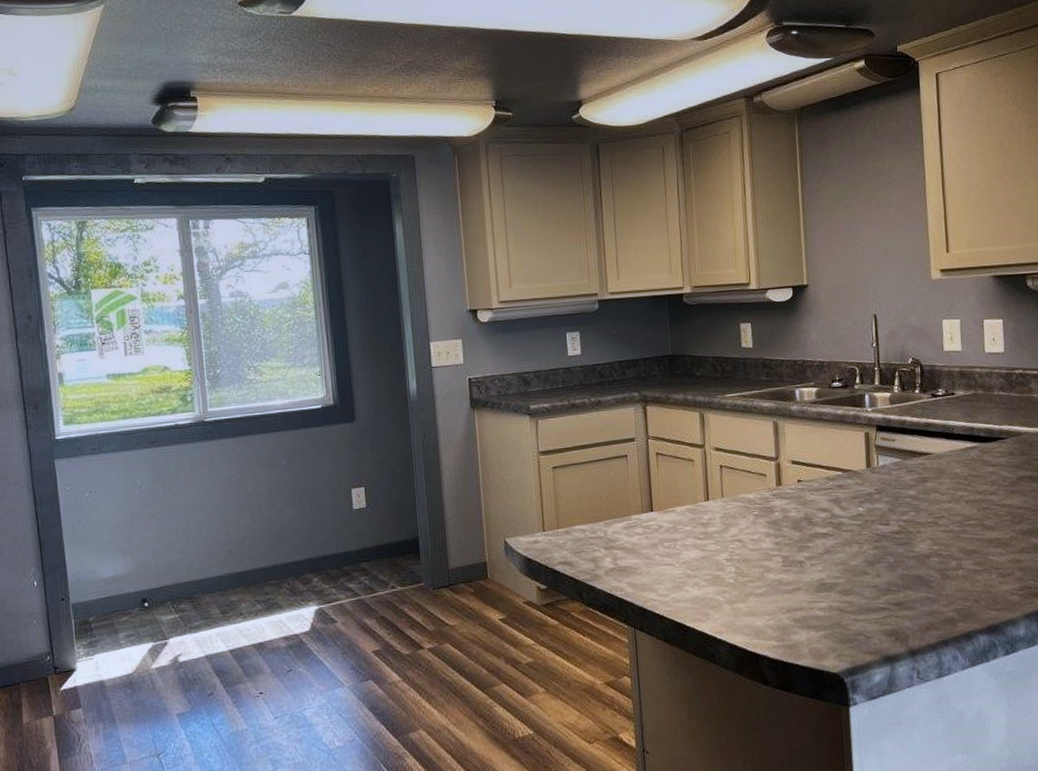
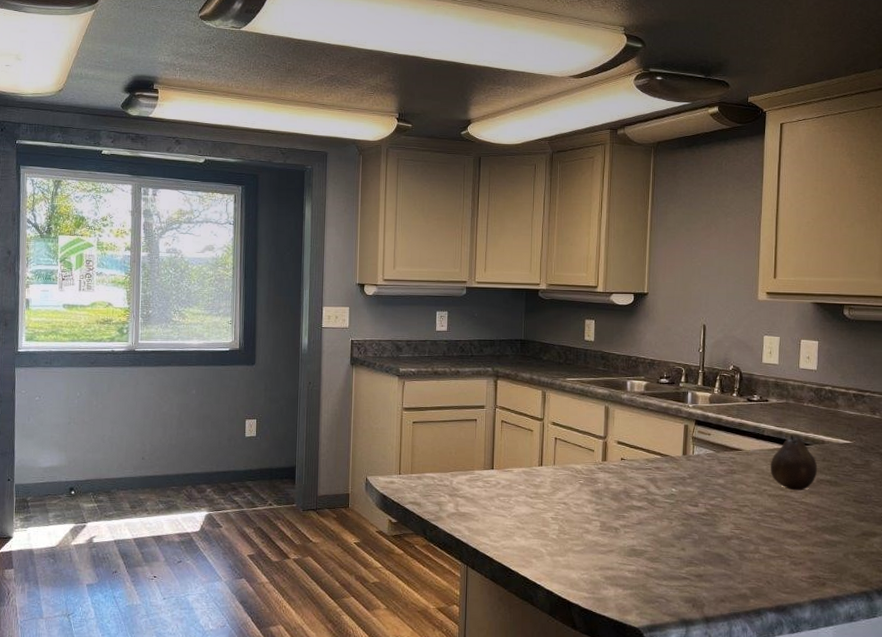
fruit: none [964,430,1017,493] -> present [770,435,818,491]

